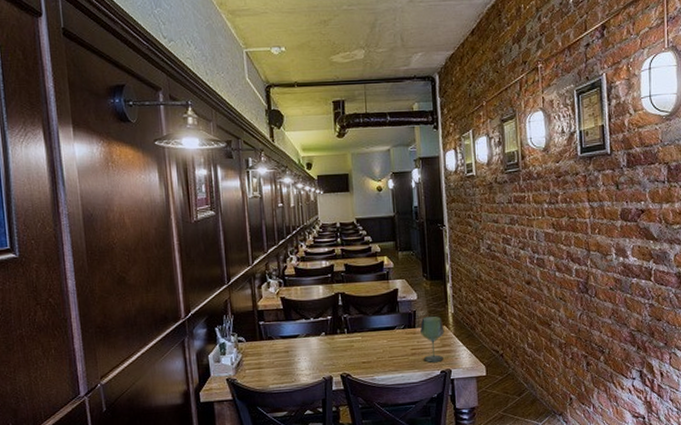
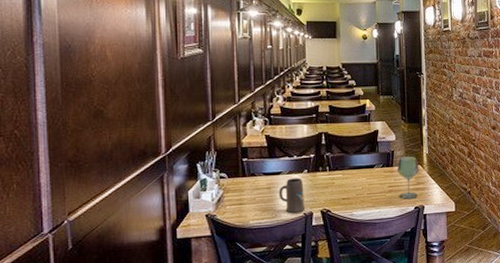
beer mug: none [296,341,324,378] -> present [278,178,305,214]

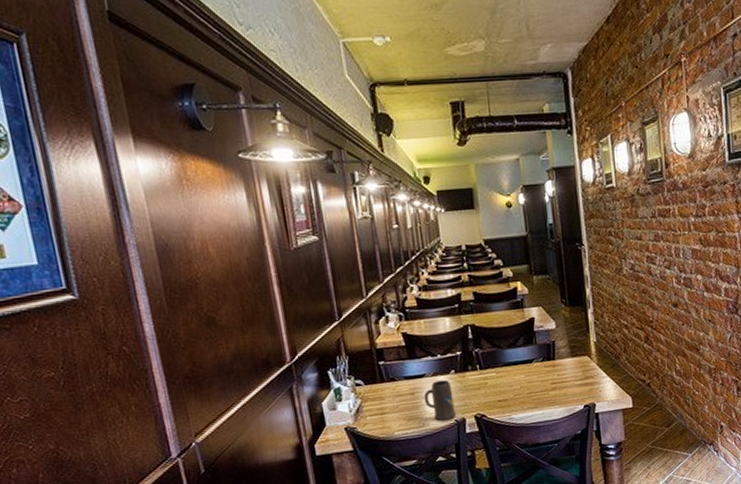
wine glass: present [398,155,419,199] -> none [560,345,587,397]

